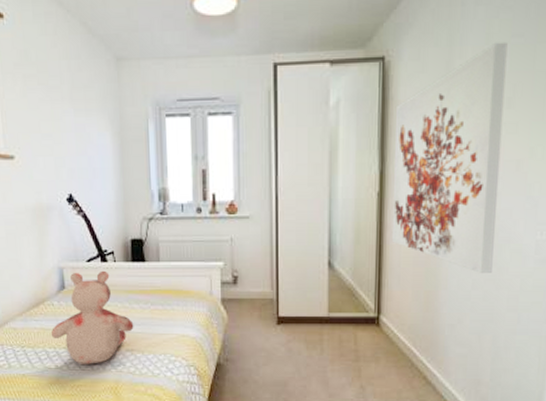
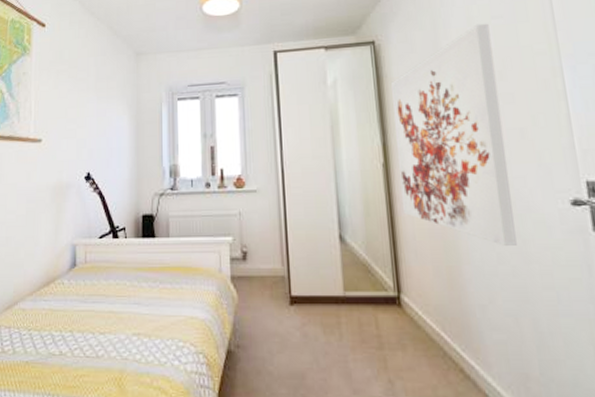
teddy bear: present [50,270,134,364] -> none [58,247,142,350]

